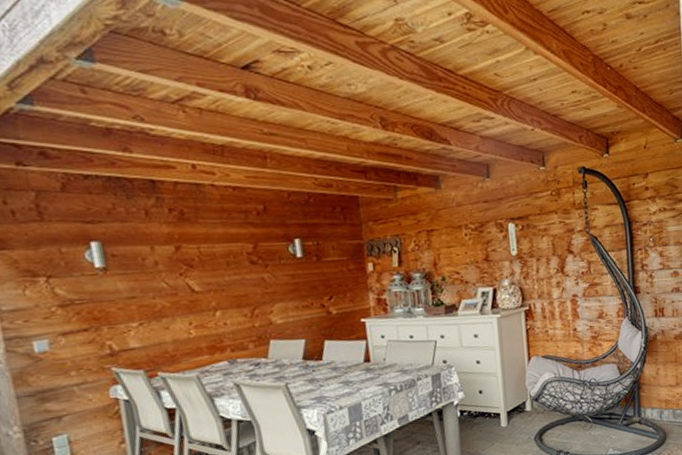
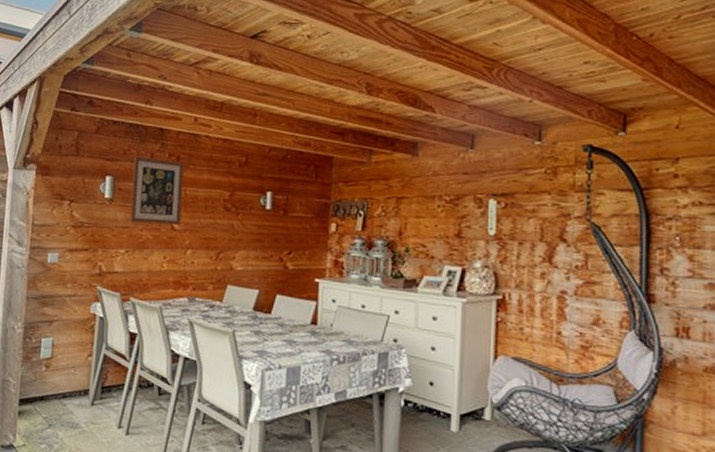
wall art: none [122,214,202,291] -> present [130,156,184,225]

